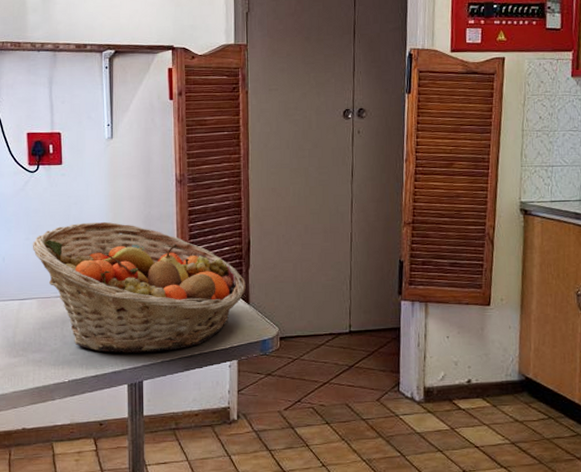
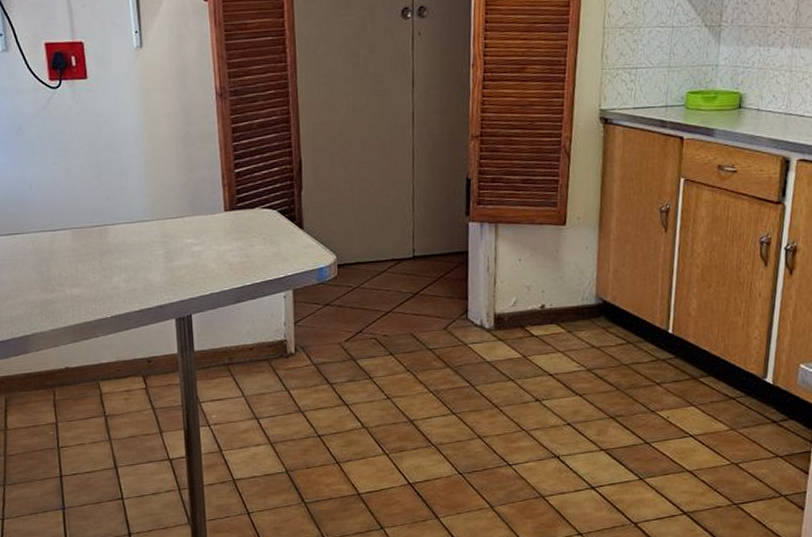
fruit basket: present [32,221,246,353] -> none [60,142,299,286]

